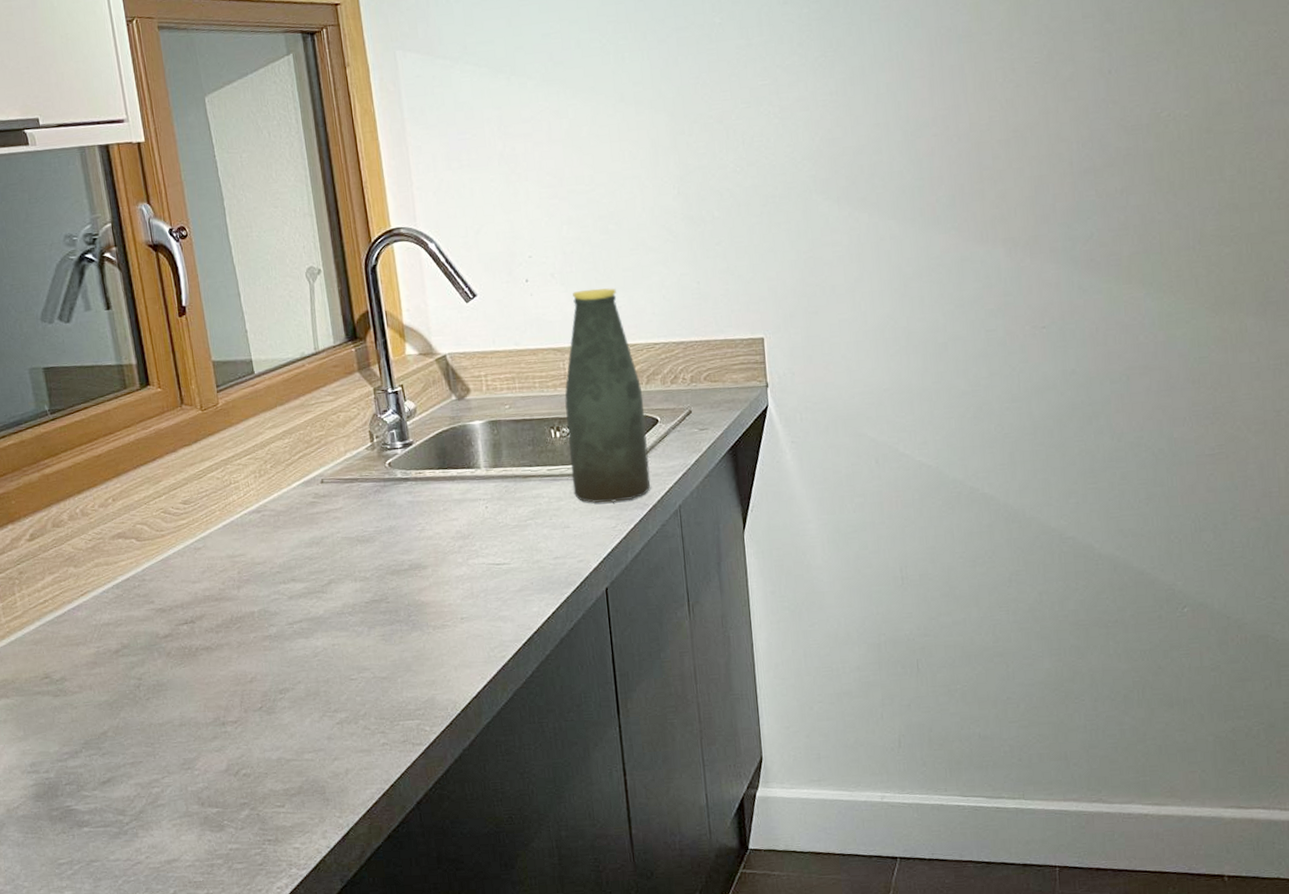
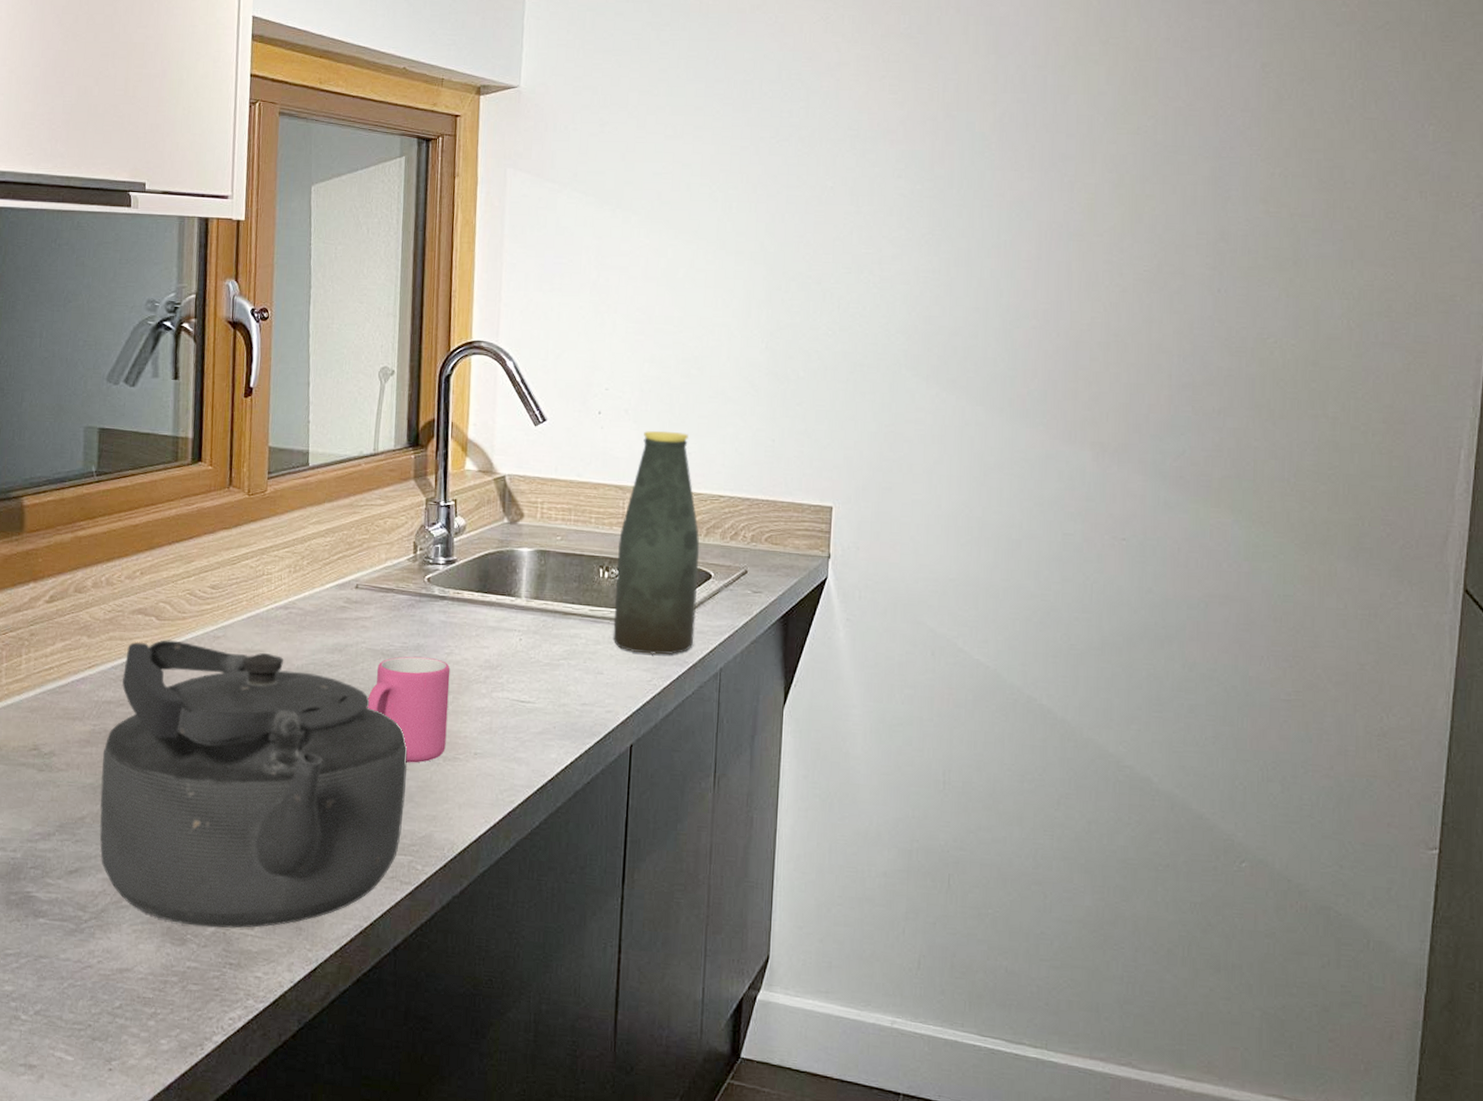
kettle: none [111,556,405,813] -> present [99,640,408,929]
mug: none [351,536,433,636] -> present [367,656,451,763]

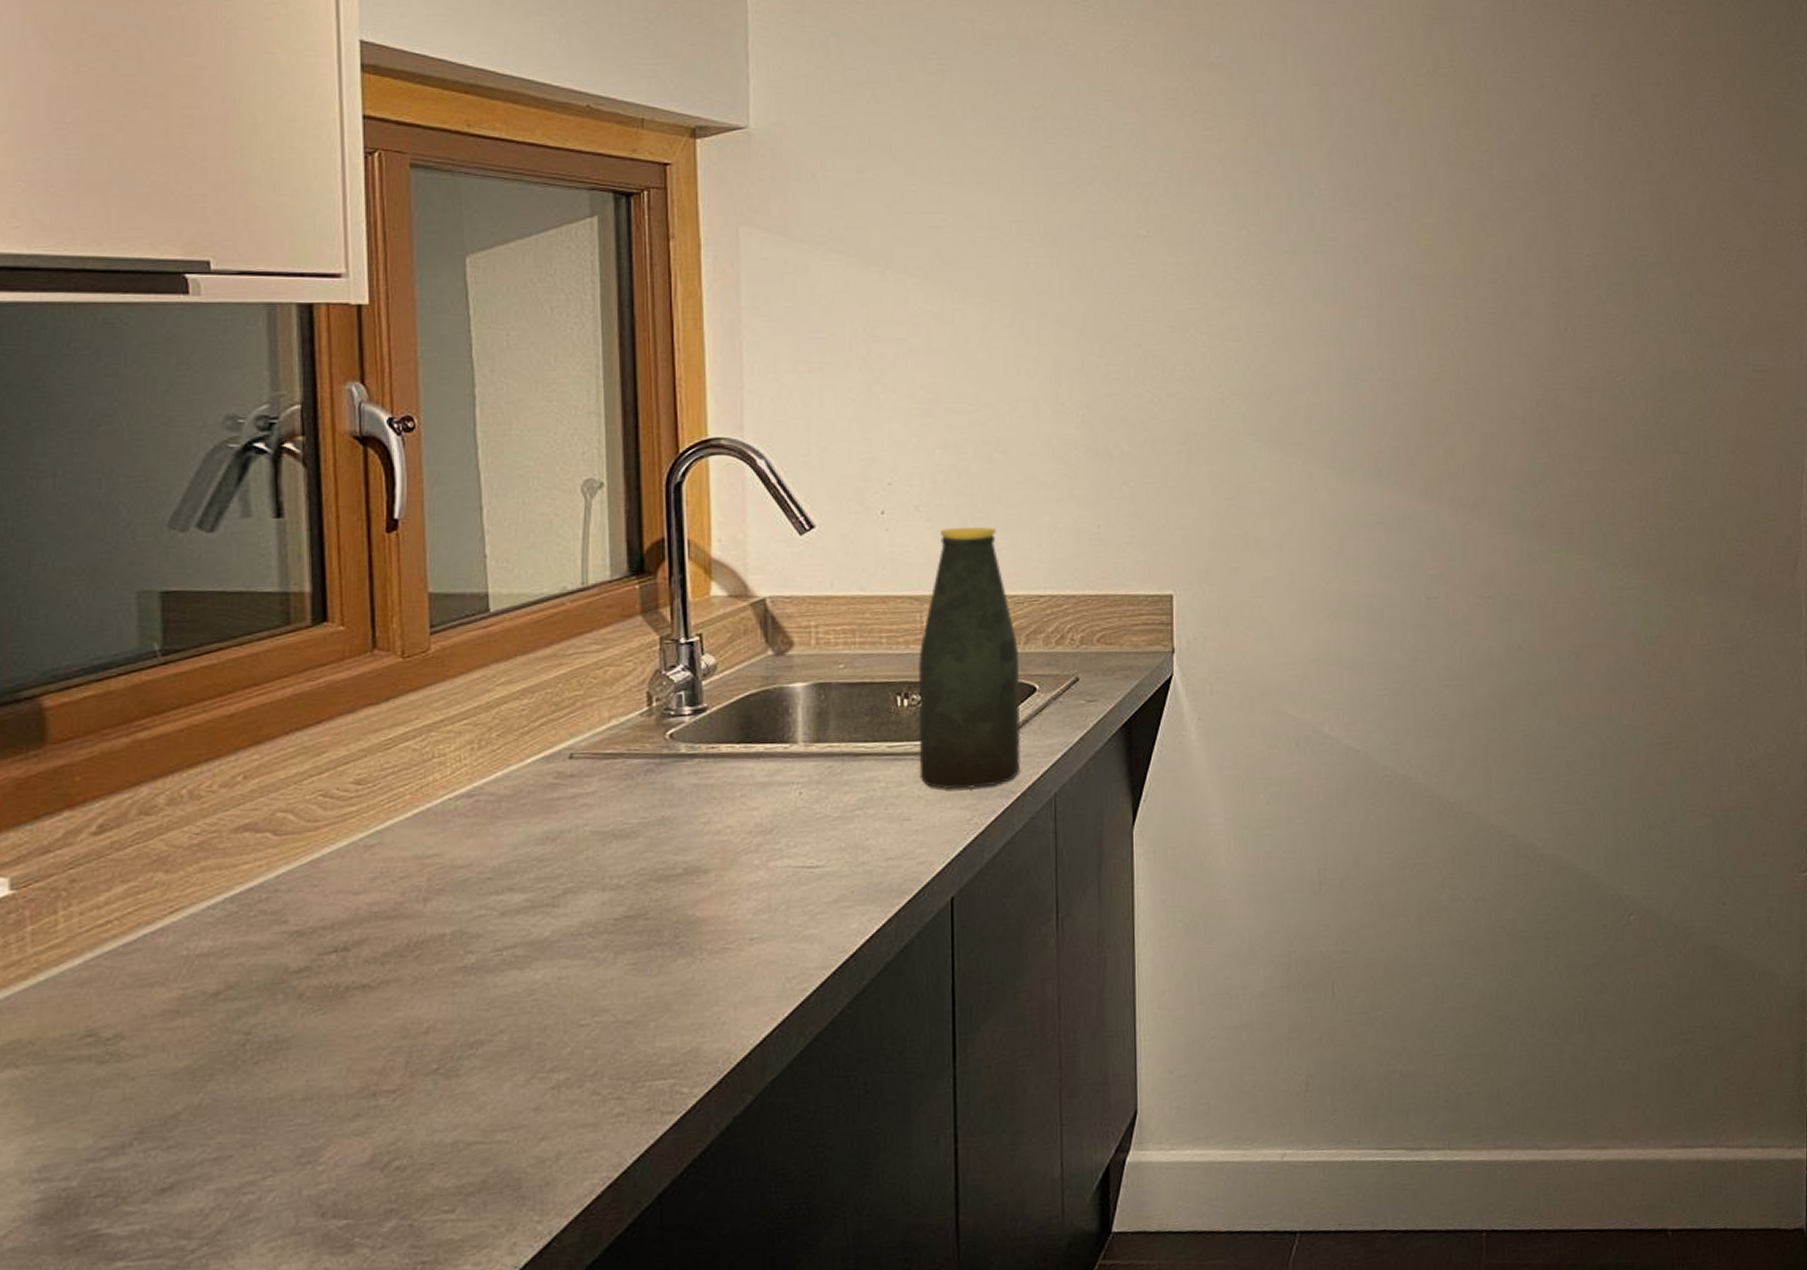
kettle: present [99,640,408,929] -> none [201,857,660,1227]
mug: present [367,656,451,763] -> none [597,831,710,965]

